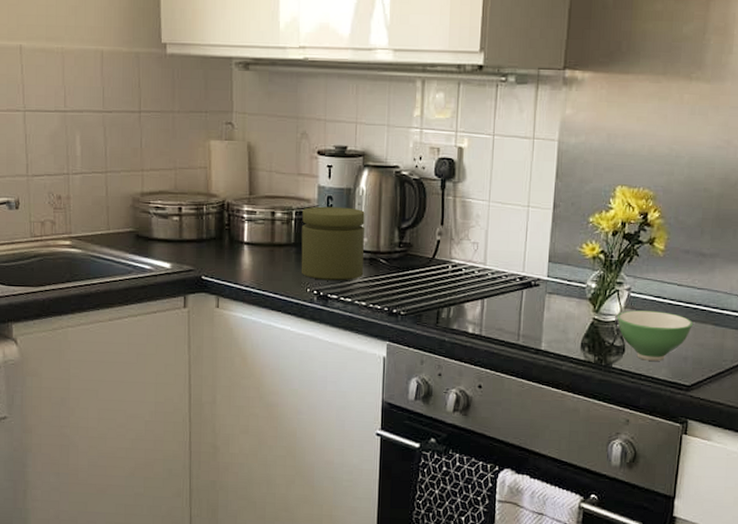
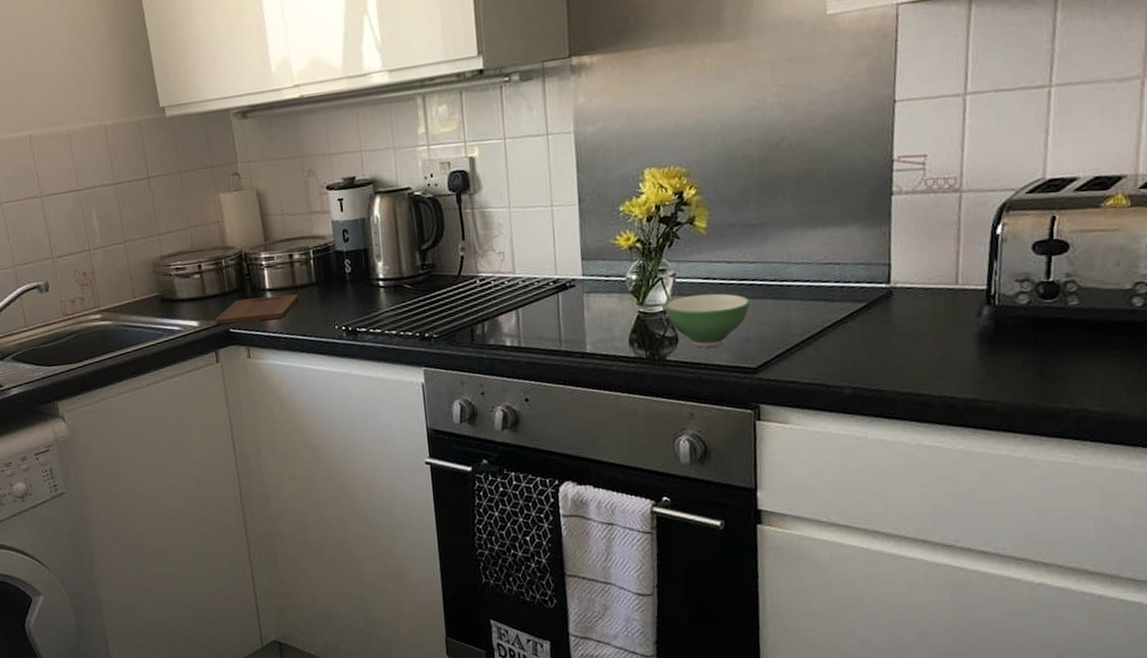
cutting board: none [188,248,276,273] -> present [215,294,299,325]
jar: present [301,206,365,281] -> none [319,237,390,316]

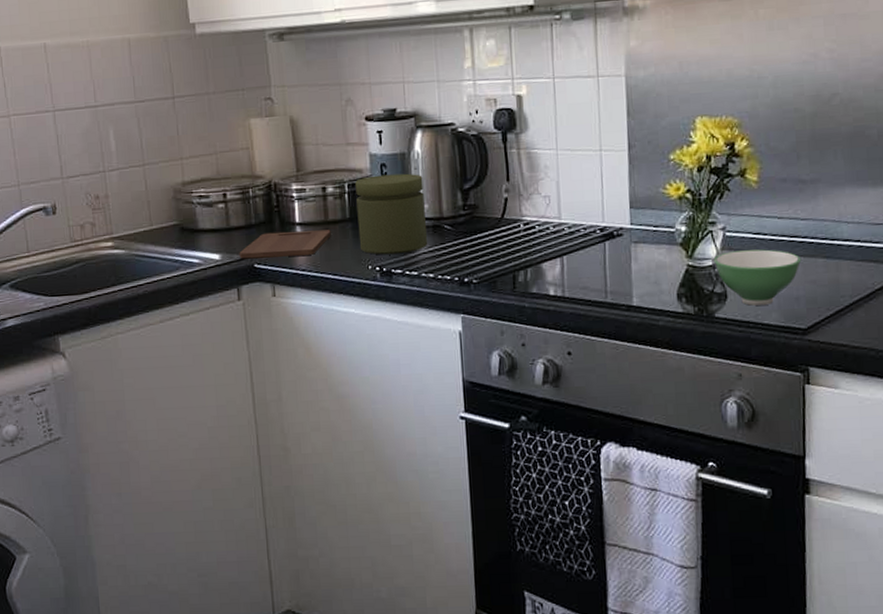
jar: none [319,237,390,316] -> present [355,173,428,255]

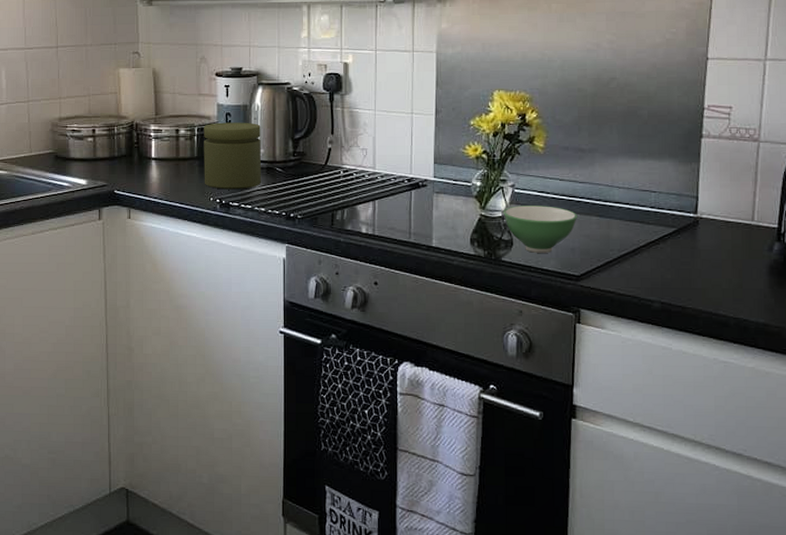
cutting board: present [239,229,331,259] -> none [102,164,181,185]

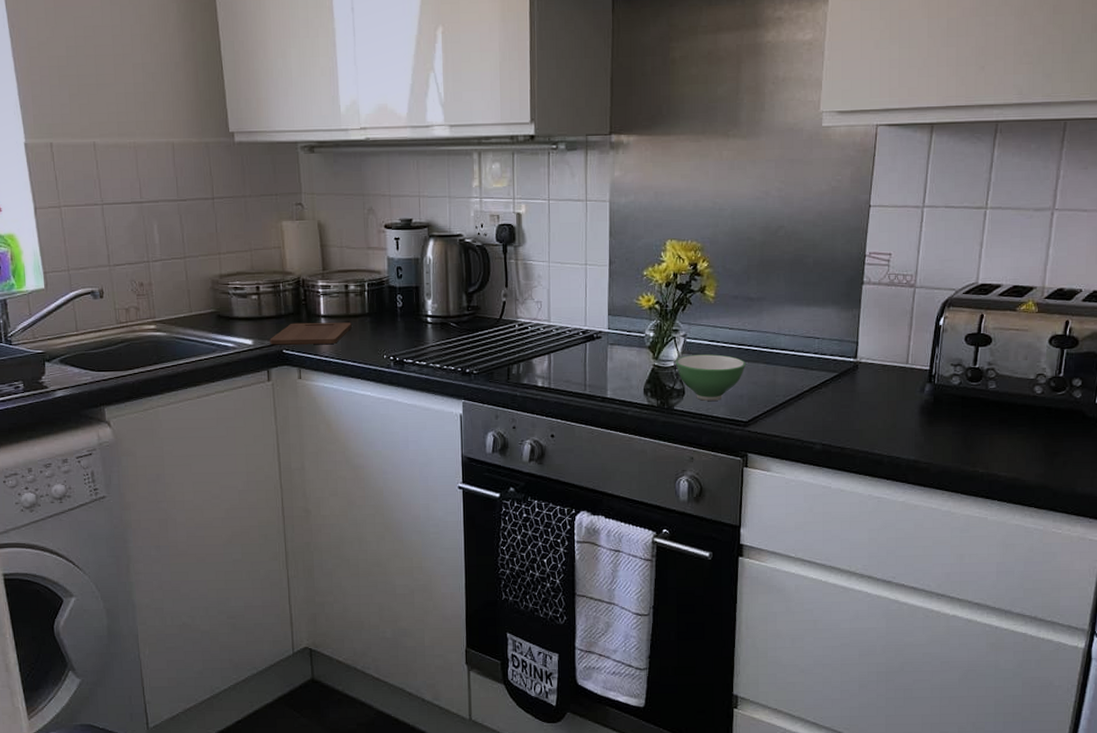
cutting board: none [102,164,181,185] -> present [269,322,352,345]
jar: present [204,122,262,190] -> none [374,276,436,347]

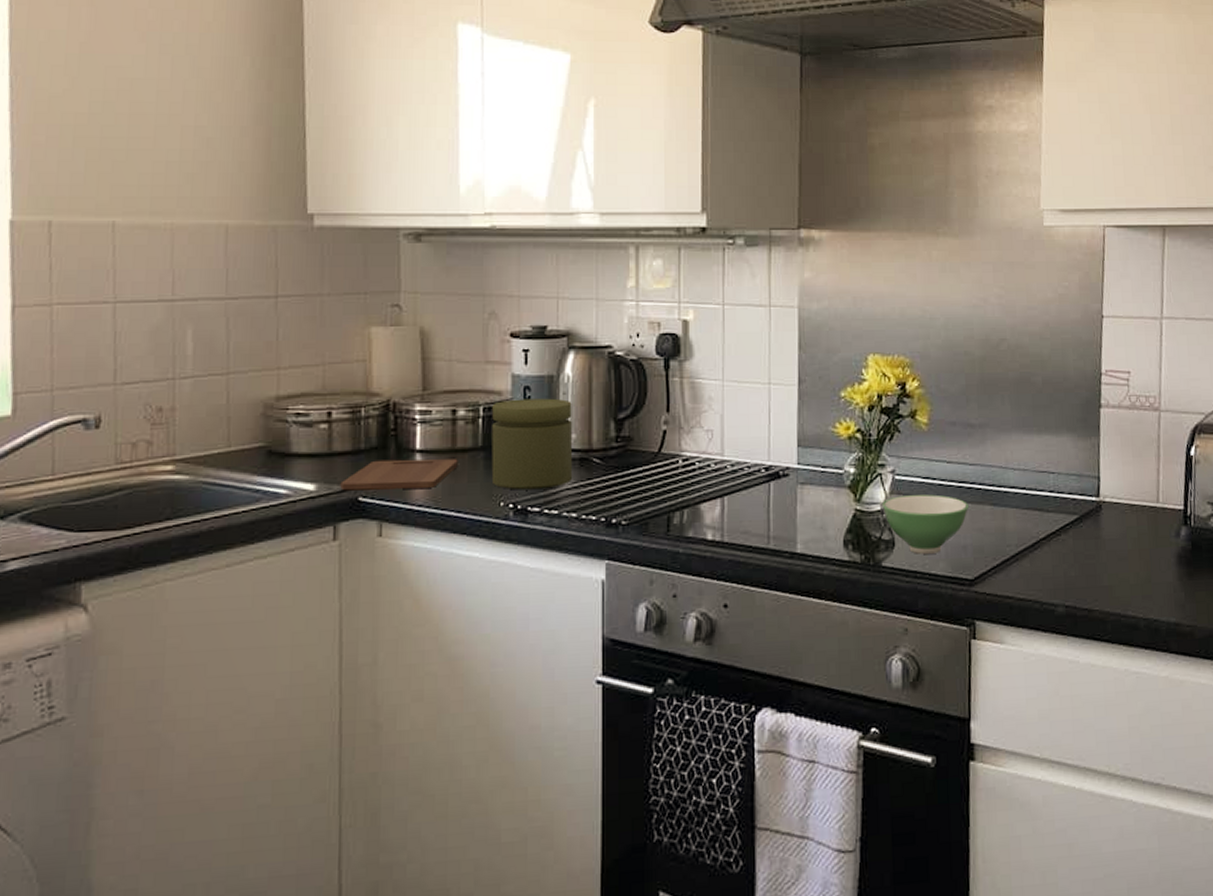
jar: none [374,276,436,347] -> present [491,398,573,490]

